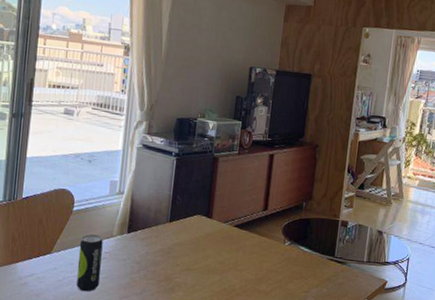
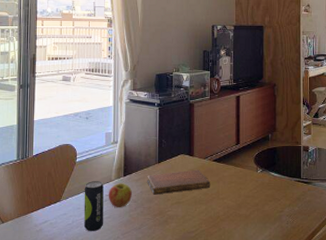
apple: none [107,240,136,268] -> present [108,183,132,207]
notebook: none [154,233,229,258] -> present [147,169,211,195]

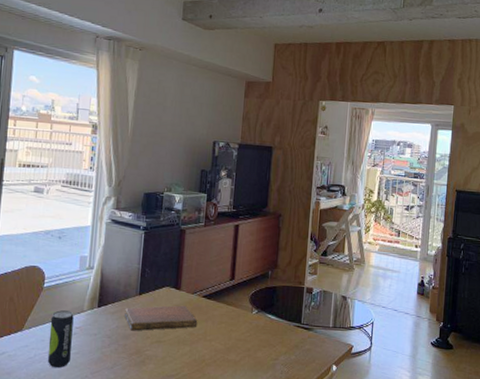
apple: present [108,183,132,207] -> none [78,315,106,343]

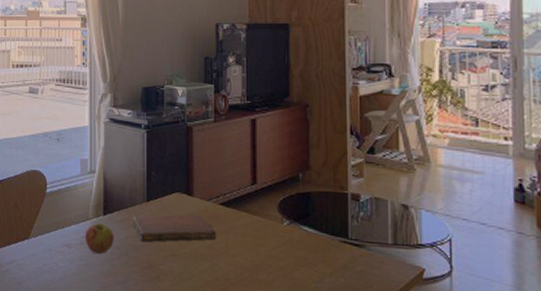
beverage can: present [47,310,74,368] -> none [56,217,79,281]
apple: none [78,315,106,343] -> present [84,223,114,254]

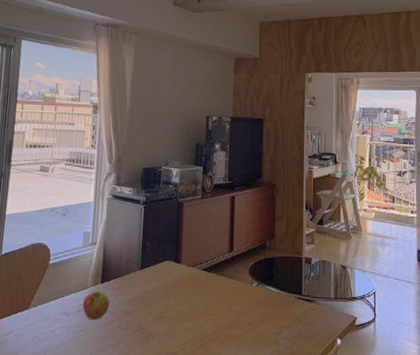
notebook: present [133,213,217,242] -> none [127,279,199,307]

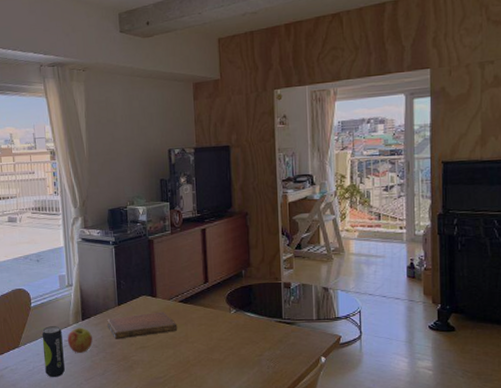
beverage can: none [53,287,78,347] -> present [42,326,65,378]
notebook: none [127,279,199,307] -> present [107,311,178,339]

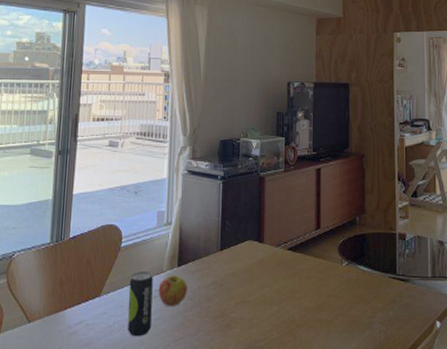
notebook: present [107,311,178,339] -> none [206,260,284,291]

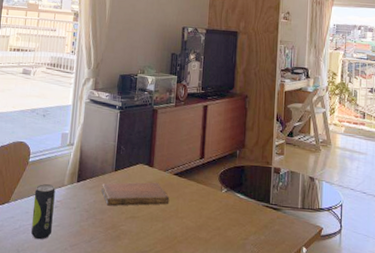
apple: present [158,275,187,306] -> none [59,189,85,216]
notebook: none [206,260,284,291] -> present [101,182,170,206]

